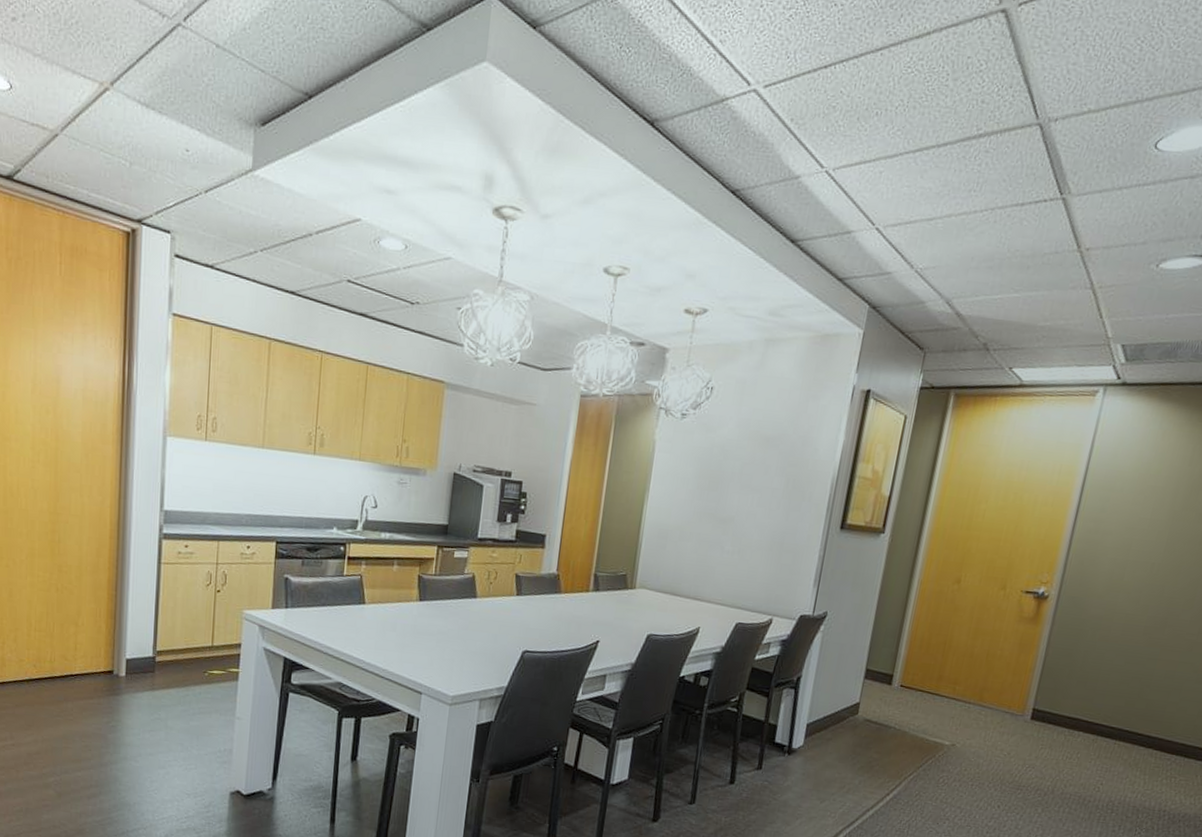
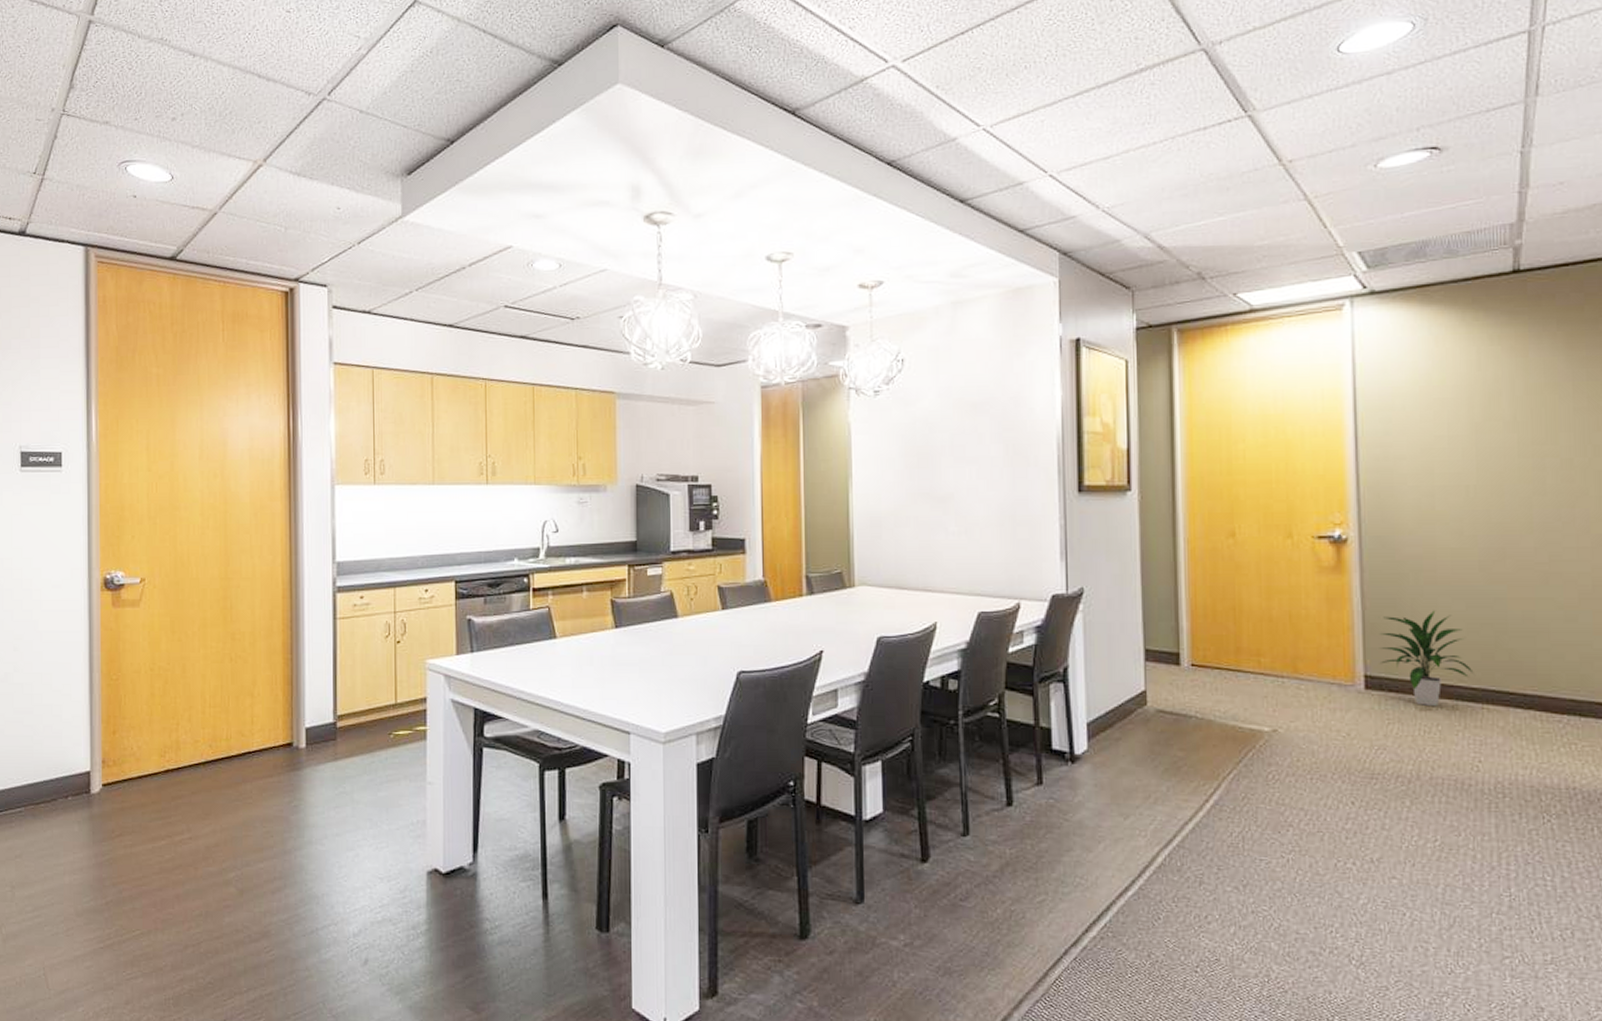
indoor plant: none [1047,662,1117,739] -> present [1379,610,1474,707]

